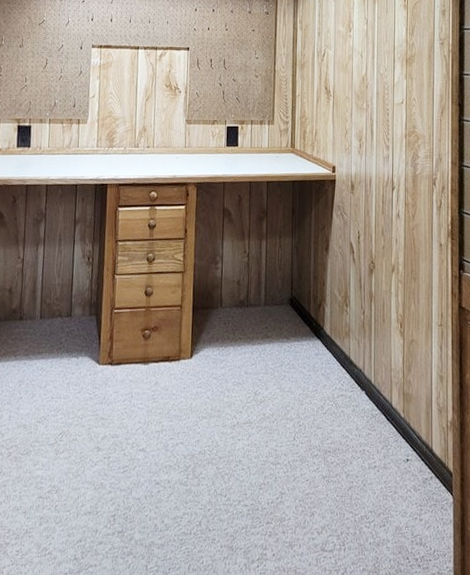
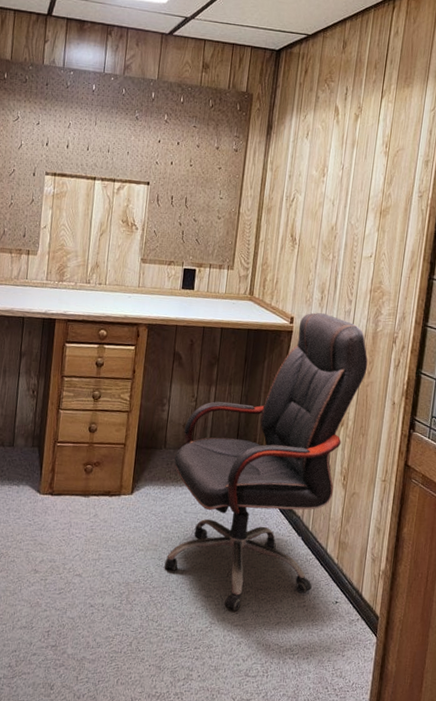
office chair: none [229,160,411,478] -> present [164,312,368,611]

